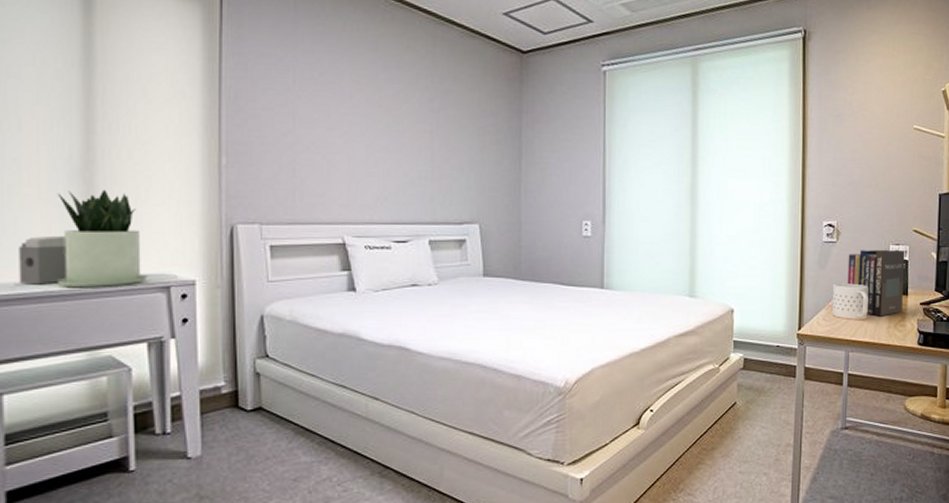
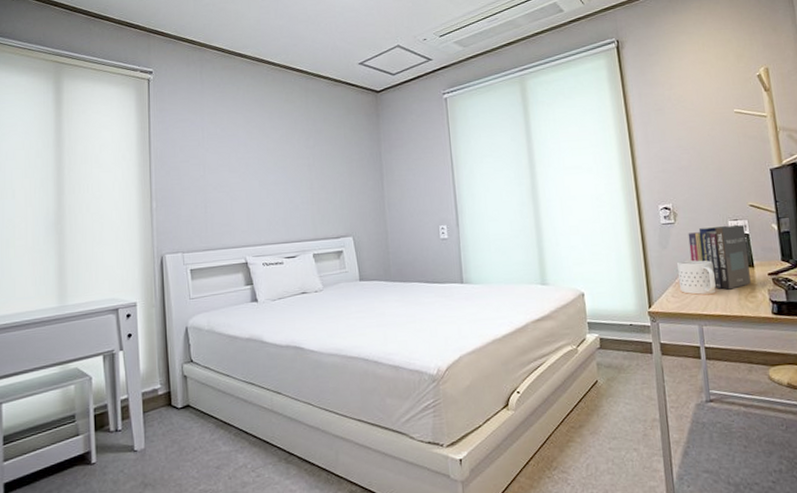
battery: present [19,235,66,285] -> none [13,274,45,315]
planter: present [56,189,148,288] -> none [38,236,102,315]

